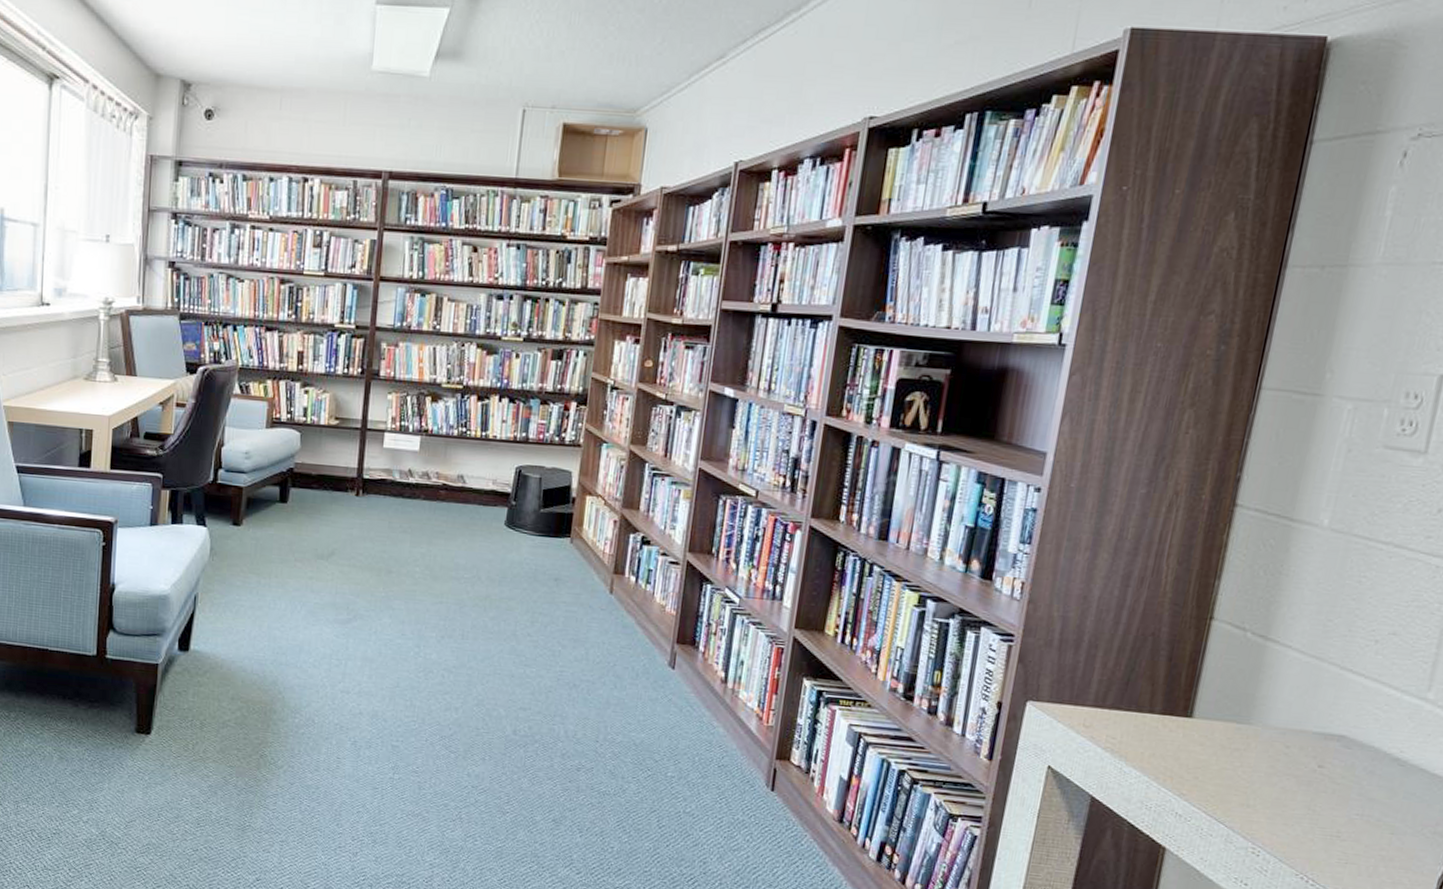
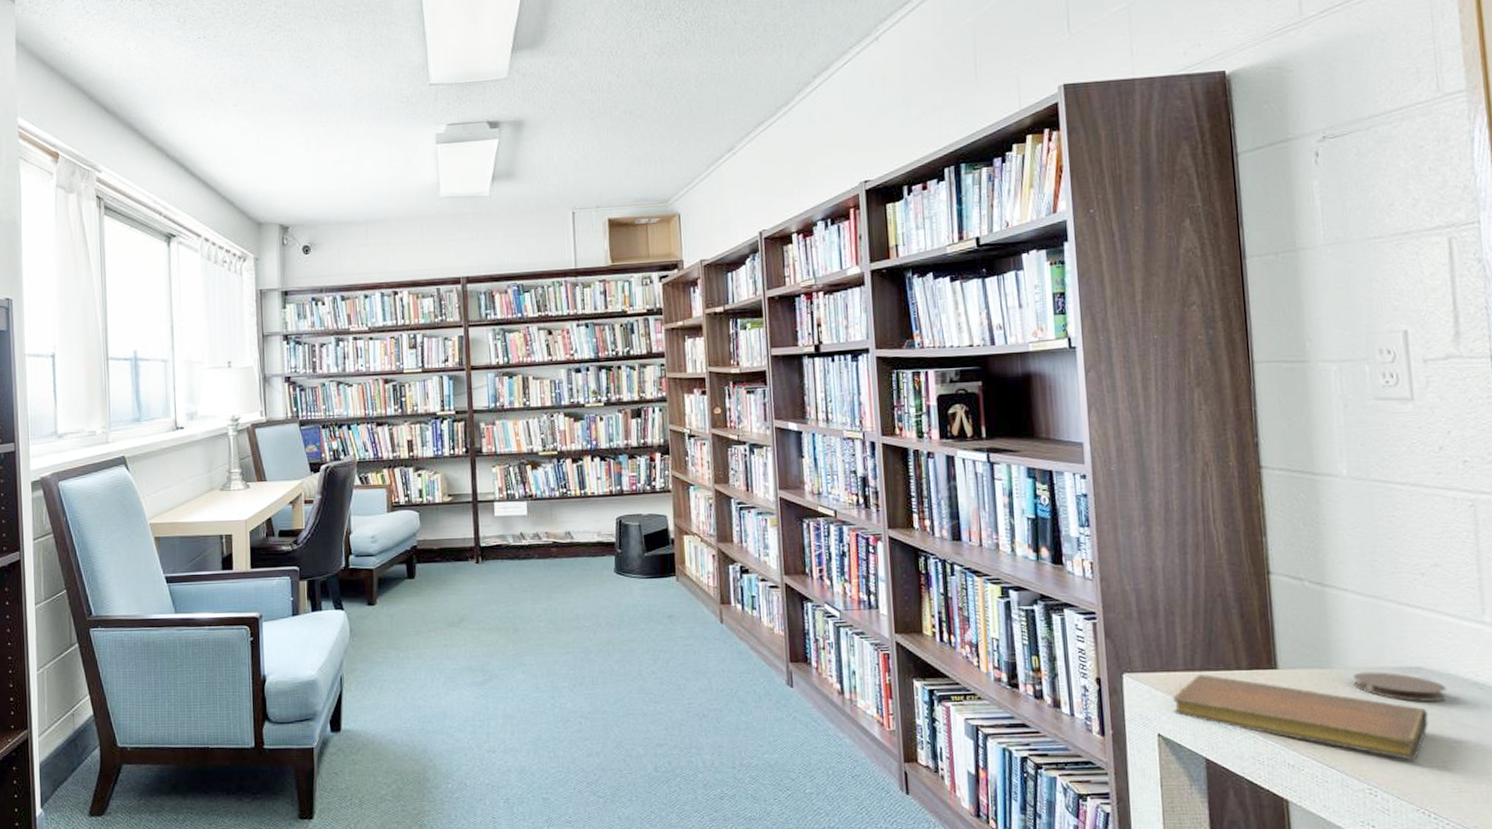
notebook: none [1071,712,1337,826] -> present [1173,674,1429,760]
coaster: none [1267,732,1365,772] -> present [1352,671,1447,702]

